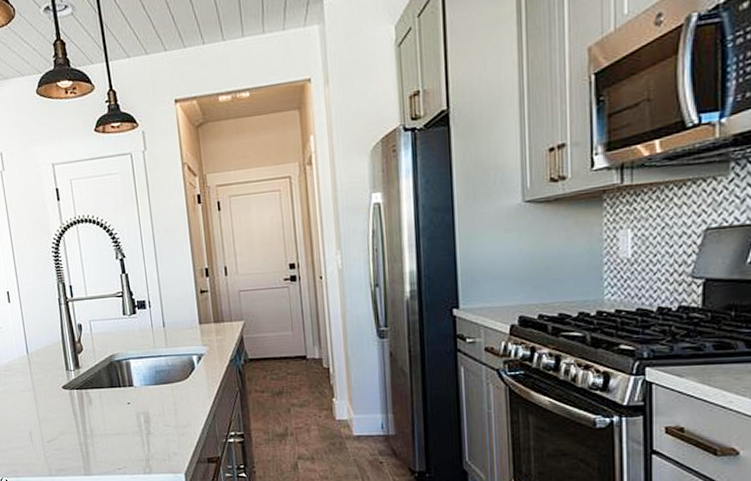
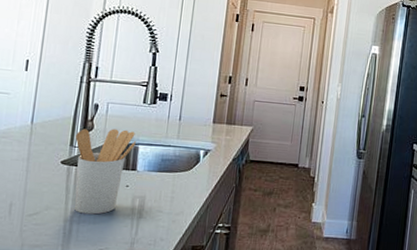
utensil holder: none [68,346,126,436] -> present [74,129,136,215]

